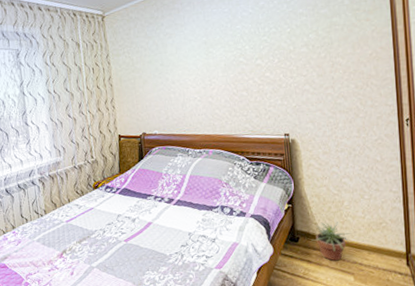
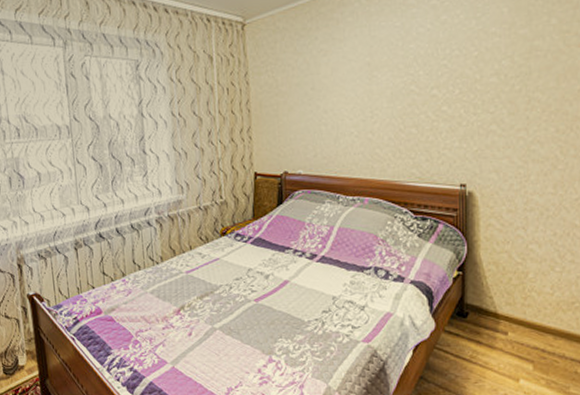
potted plant: present [311,222,352,261] -> none [484,296,535,345]

